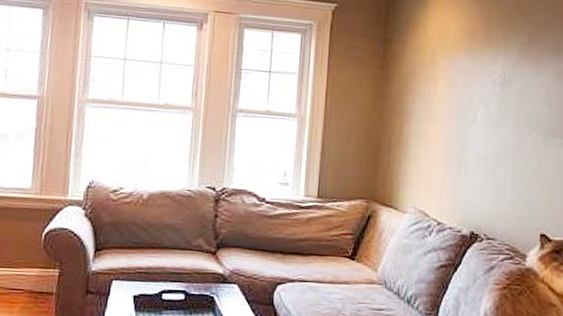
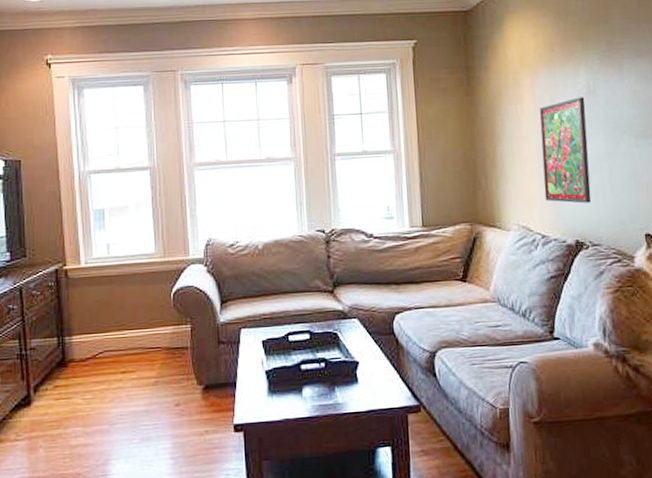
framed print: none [446,86,499,195] -> present [539,97,592,204]

